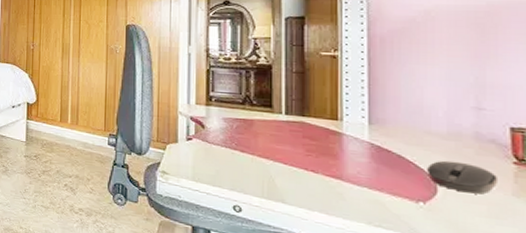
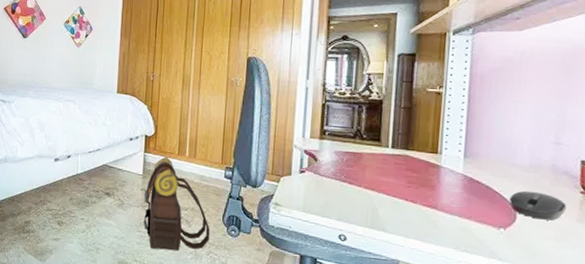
backpack: none [27,123,96,219] -> present [143,156,210,251]

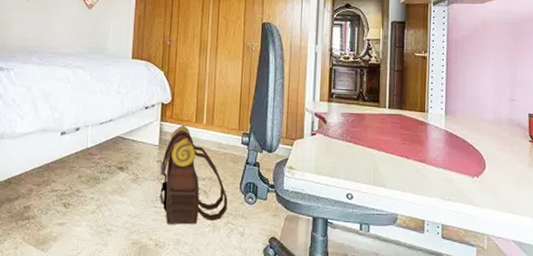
computer mouse: present [509,190,566,221] -> none [480,142,520,167]

